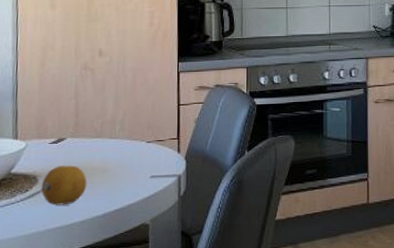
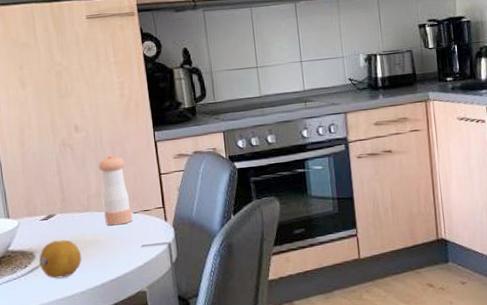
pepper shaker: none [117,82,146,154] -> present [98,155,133,226]

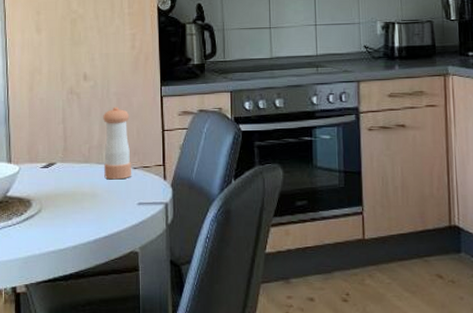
fruit: present [39,239,82,279] -> none [36,190,78,230]

